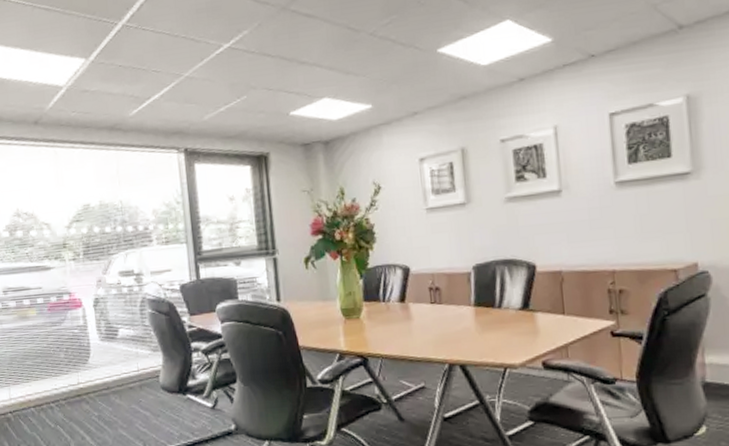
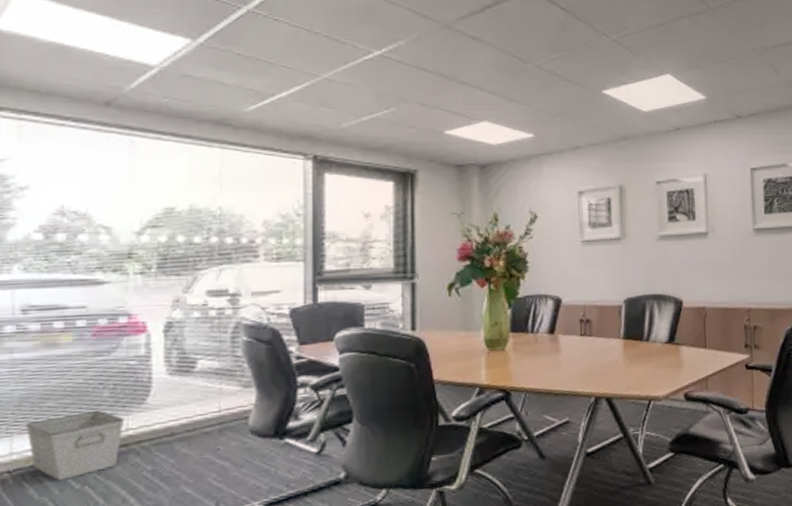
storage bin: none [16,367,77,420] -> present [26,409,125,481]

